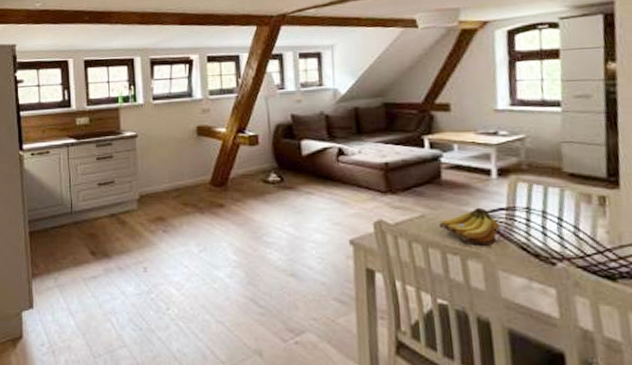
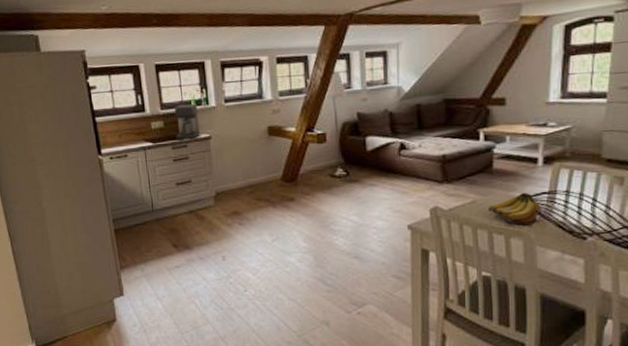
coffee maker: none [100,100,126,138] -> present [174,104,200,140]

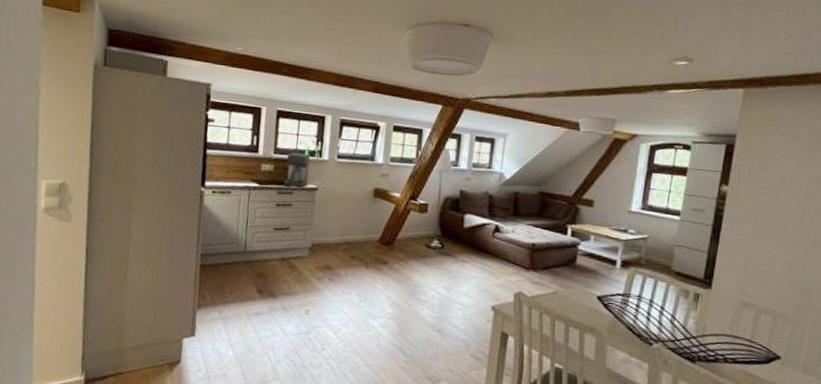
fruit: present [488,192,540,225] -> none [567,291,614,324]

